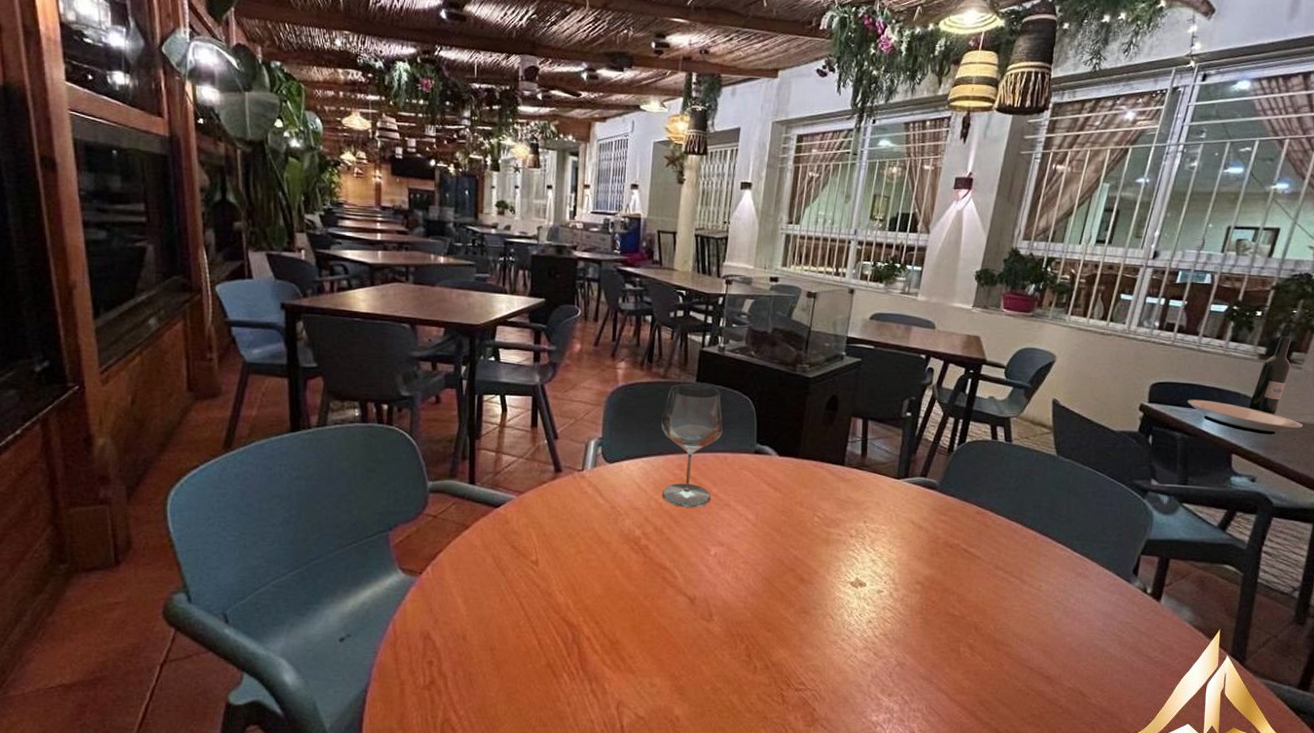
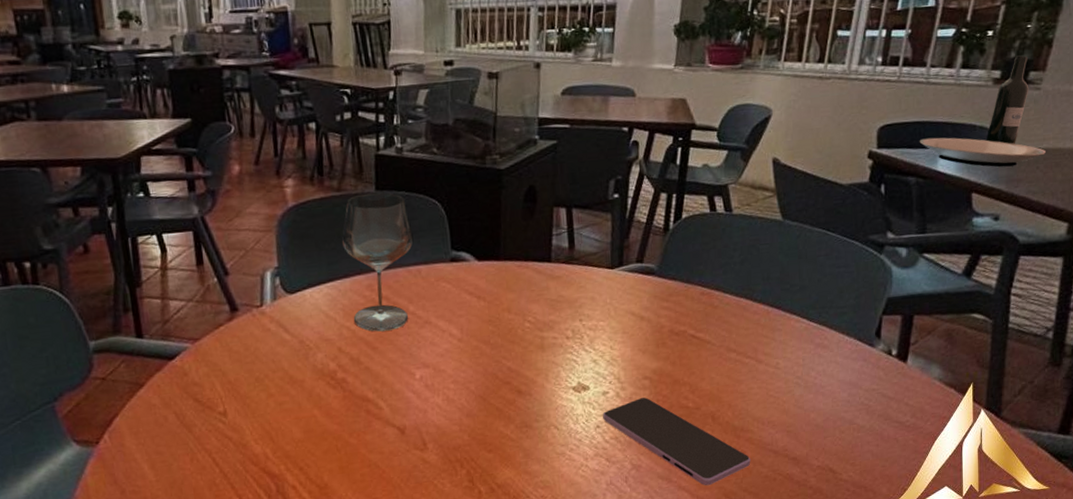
smartphone: none [875,601,1007,692] -> present [603,397,751,486]

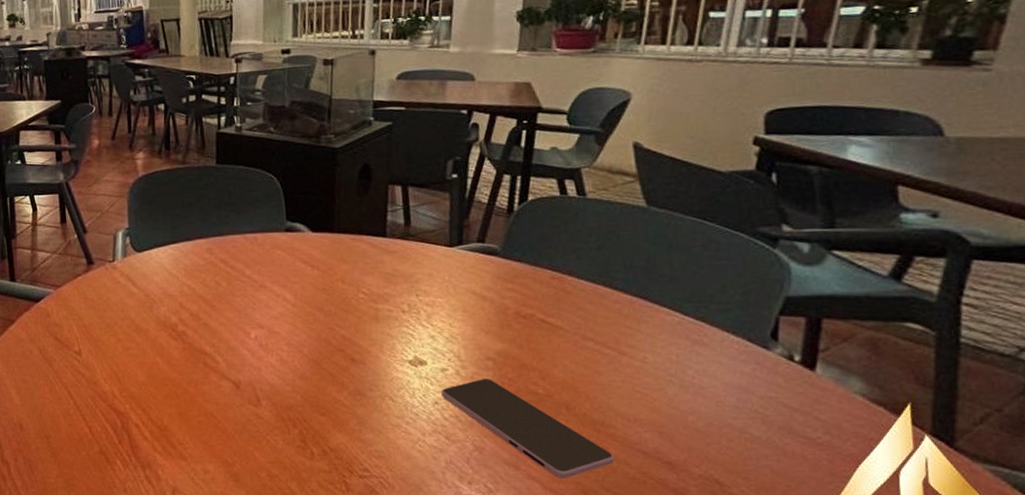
wine glass: present [341,192,414,332] -> none [184,166,251,292]
plate: present [919,137,1046,167] -> none [821,123,1004,158]
wine bottle: present [986,55,1029,144] -> none [914,33,975,132]

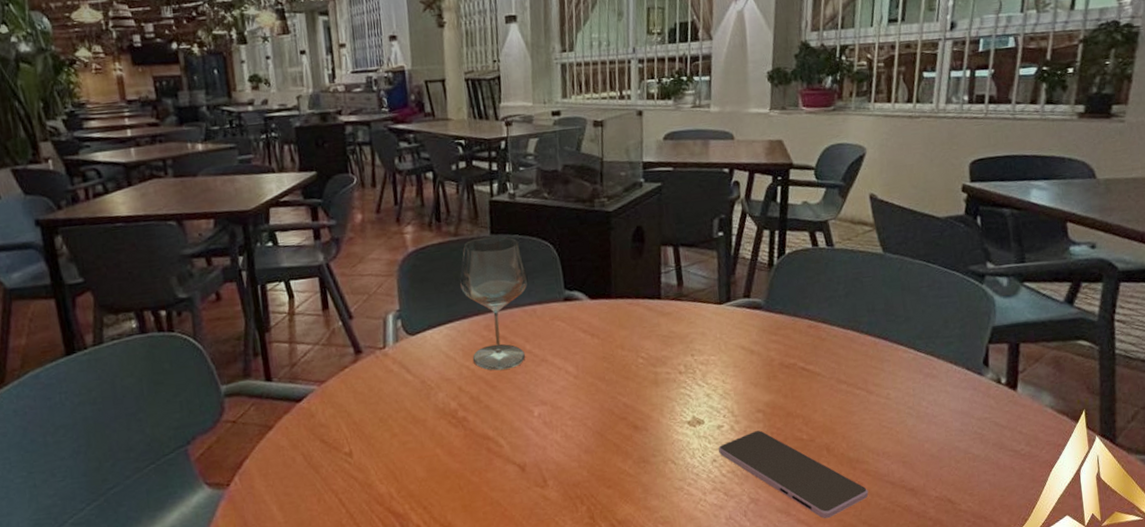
wine glass: none [184,166,251,292] -> present [459,236,528,371]

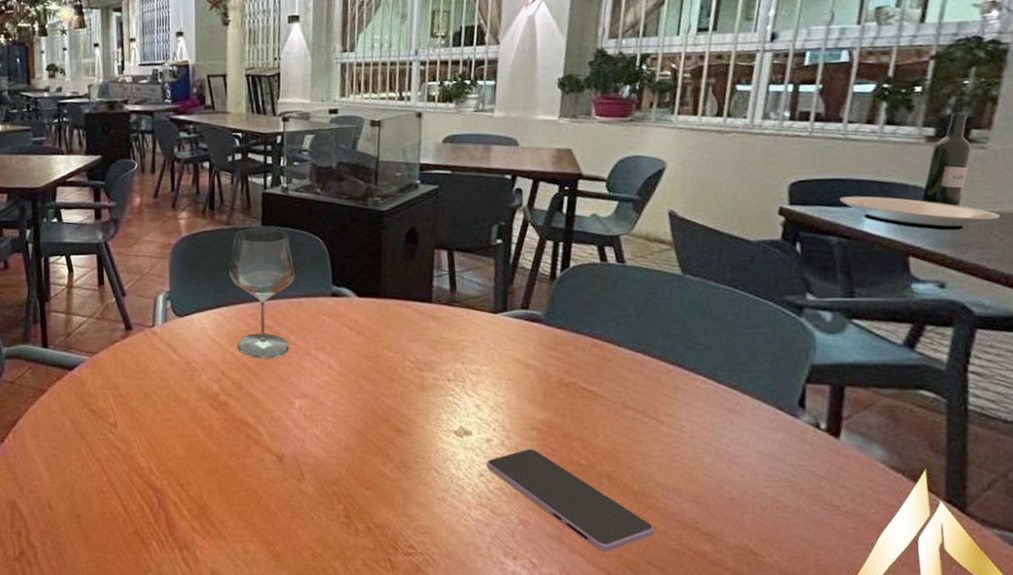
plate: none [1010,169,1136,197] -> present [839,195,1000,230]
wine bottle: none [1075,90,1114,175] -> present [921,112,972,206]

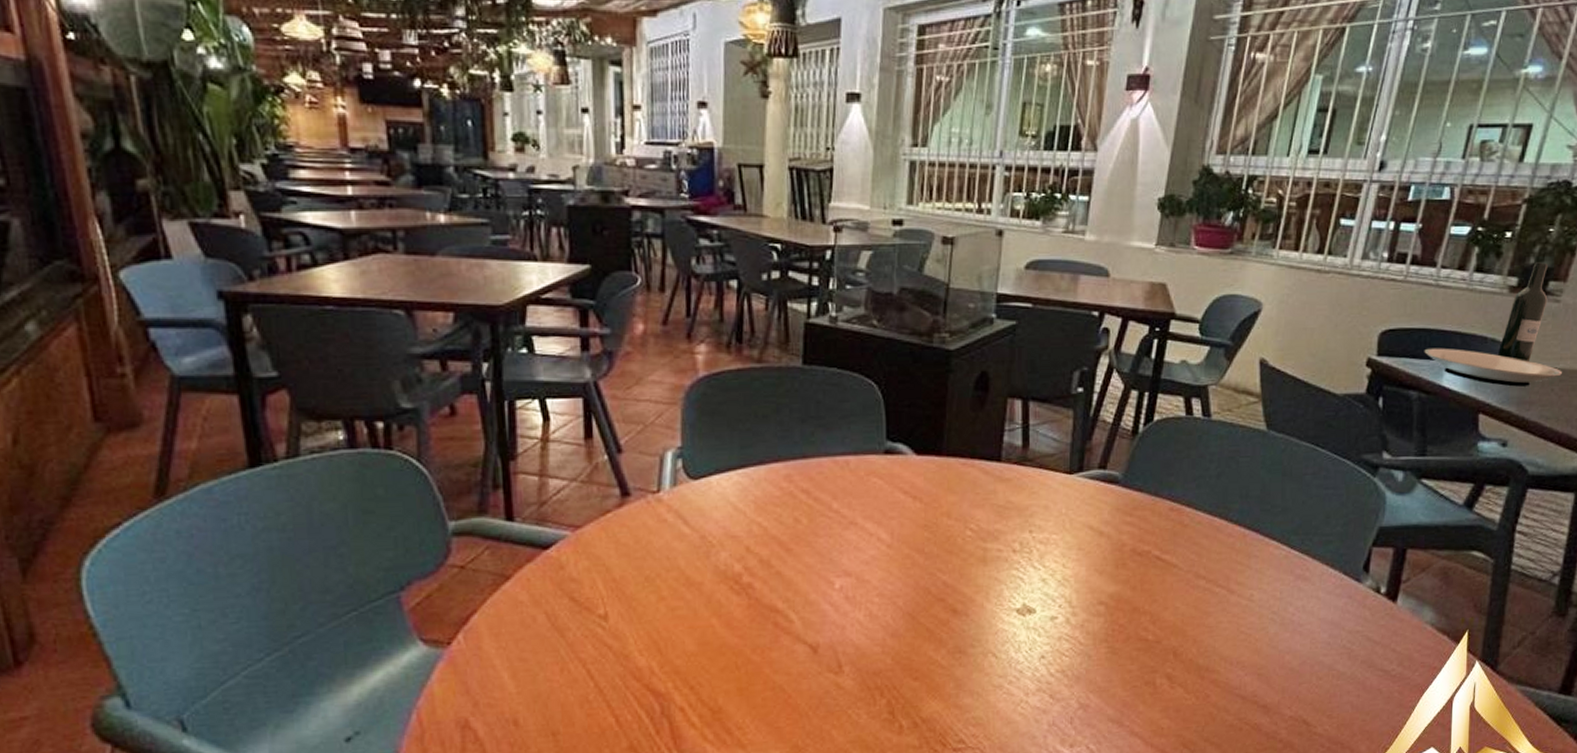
wine glass: present [228,227,296,359] -> none [758,367,843,531]
smartphone: present [486,449,655,553] -> none [1049,626,1215,733]

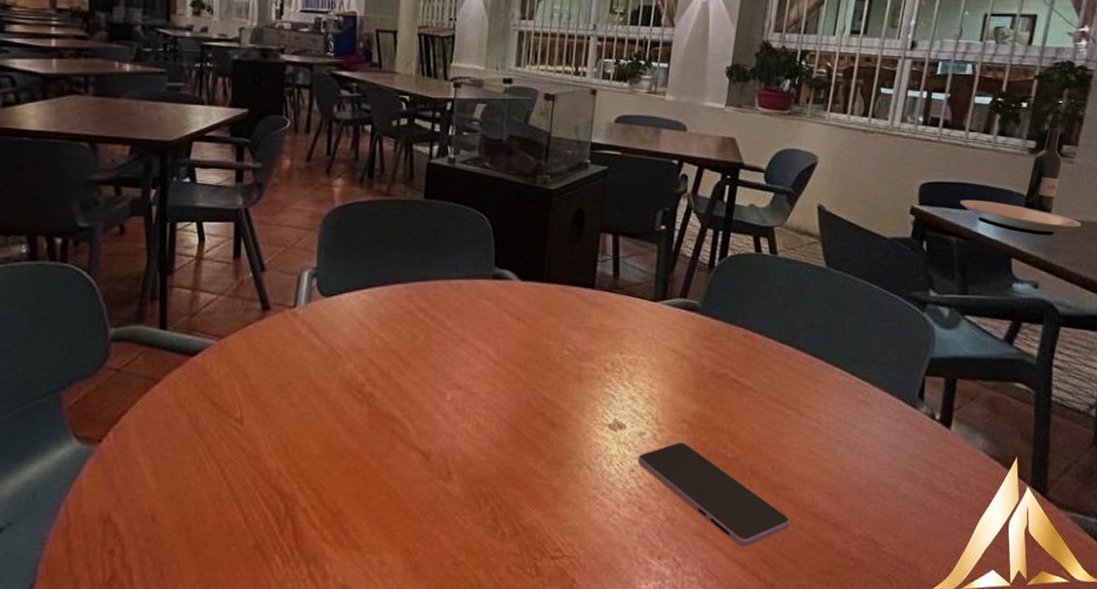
smartphone: none [1049,626,1215,733] -> present [638,442,790,548]

